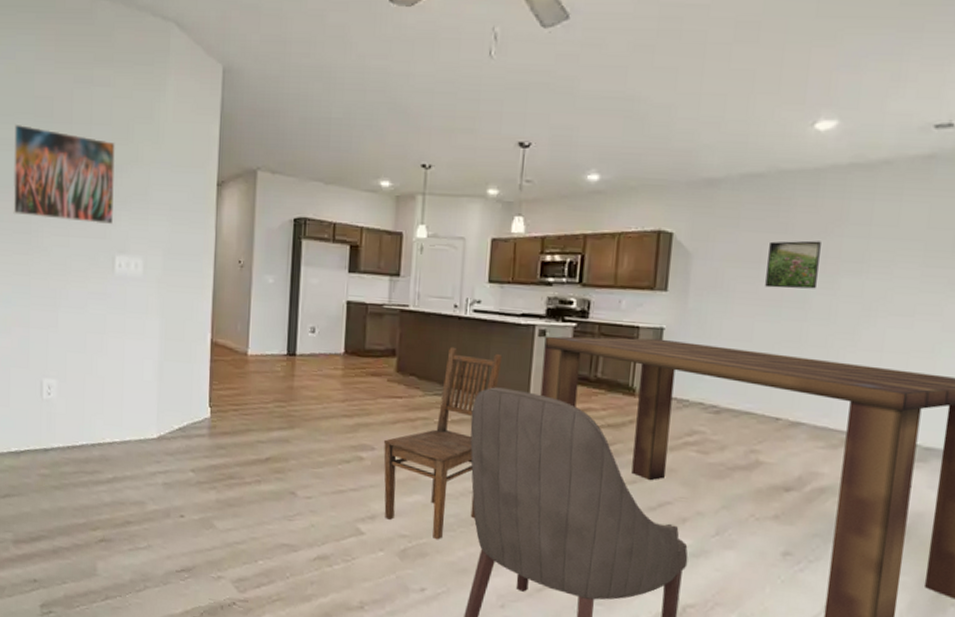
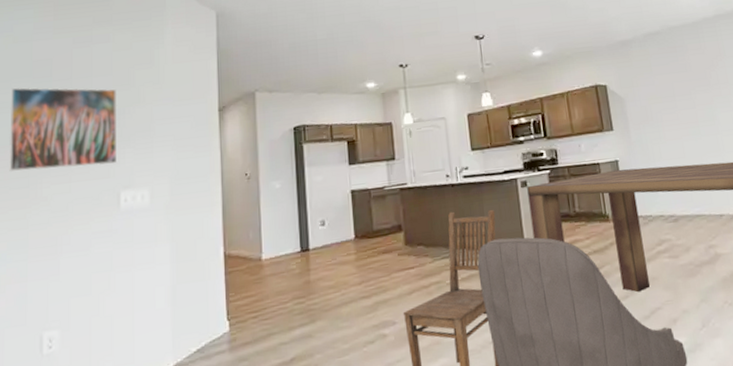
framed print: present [765,240,821,289] -> none [677,73,719,114]

